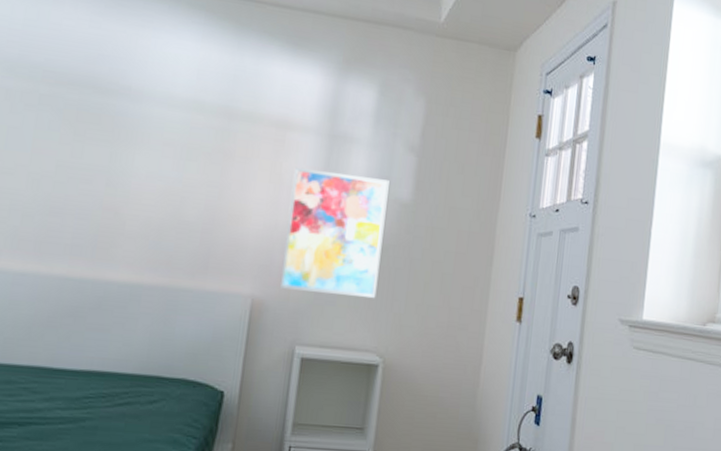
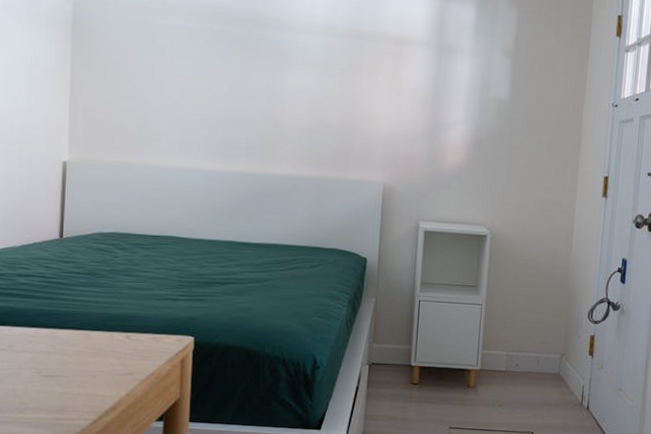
wall art: present [279,167,390,299] -> none [404,76,489,182]

